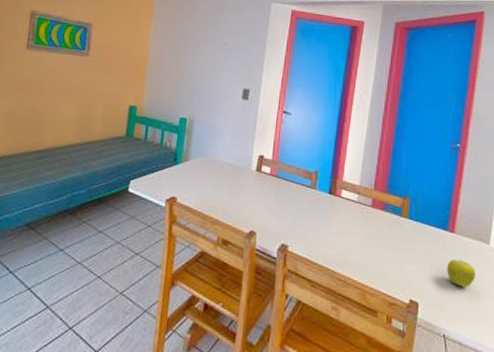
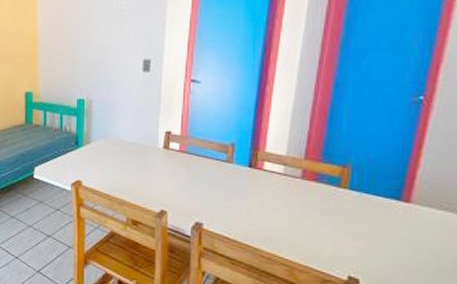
fruit: present [447,258,476,287] -> none [398,231,437,263]

